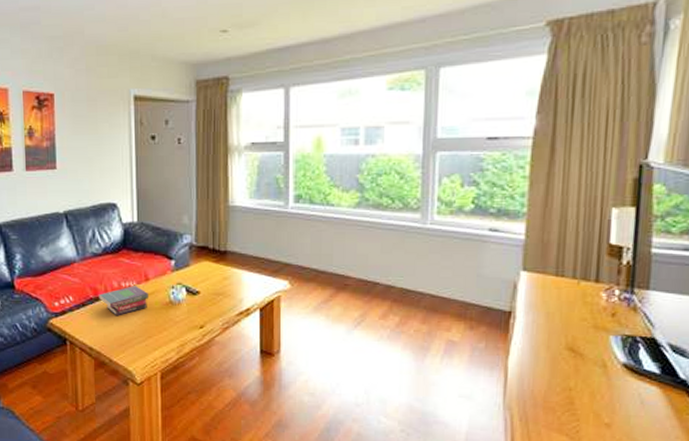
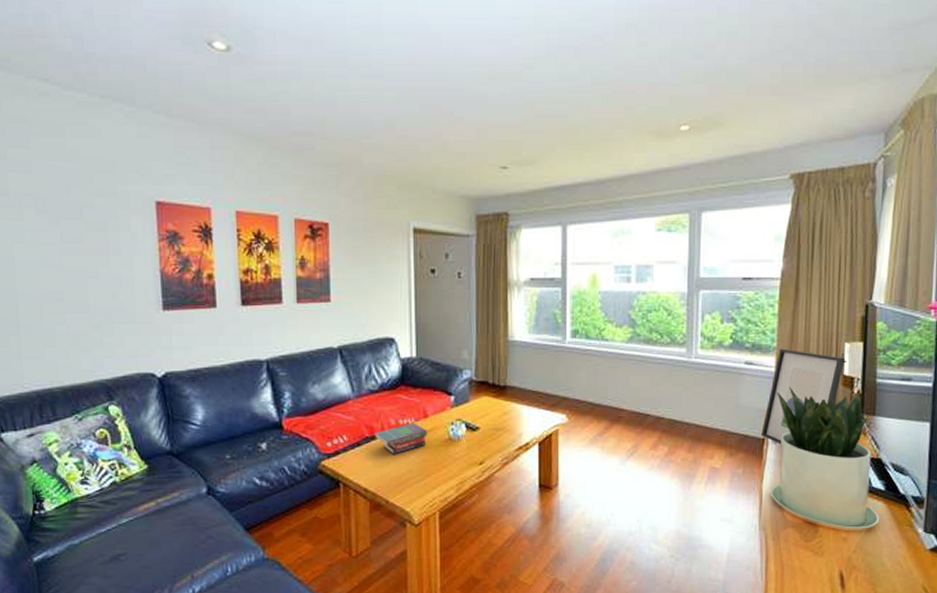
picture frame: none [507,214,614,319] -> present [761,348,847,445]
planter: none [517,256,653,418] -> present [770,387,880,532]

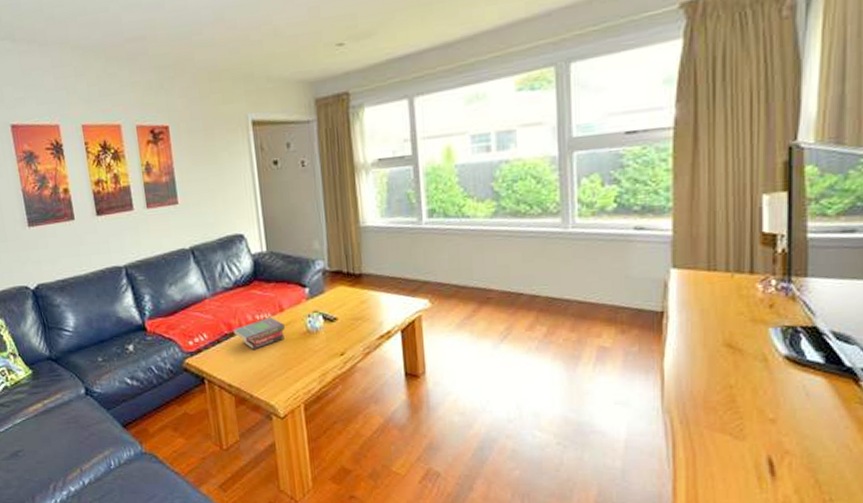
picture frame: present [761,348,847,445] -> none [659,207,767,317]
planter: present [770,387,880,532] -> none [674,251,819,412]

